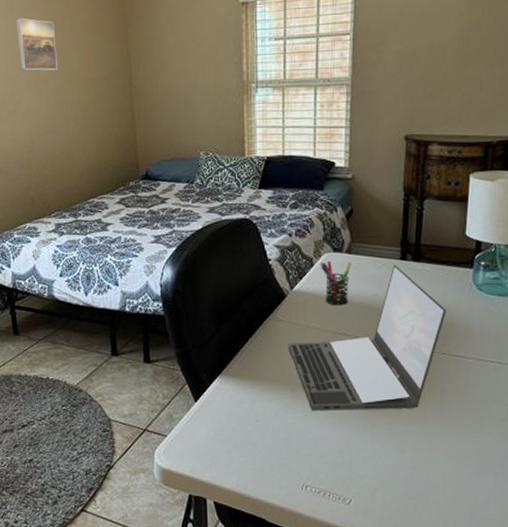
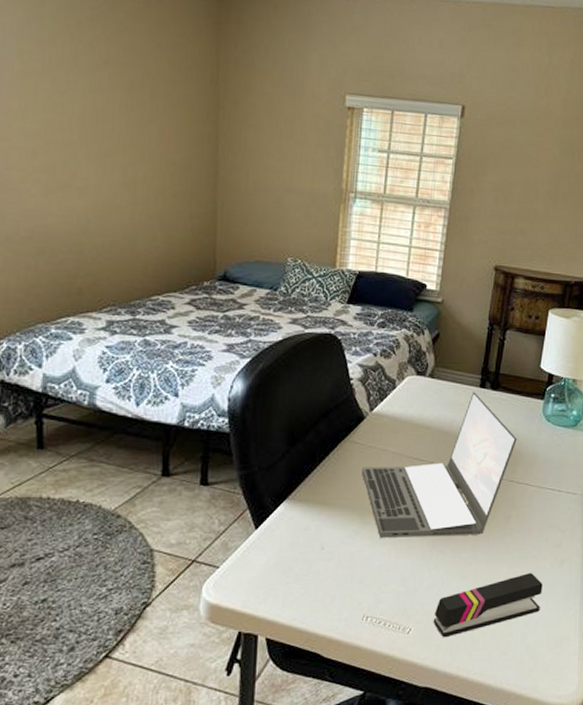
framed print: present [15,18,58,71] -> none [80,75,130,143]
pen holder: present [321,260,352,306] -> none [403,383,433,430]
stapler: none [373,447,490,510] -> present [433,572,543,638]

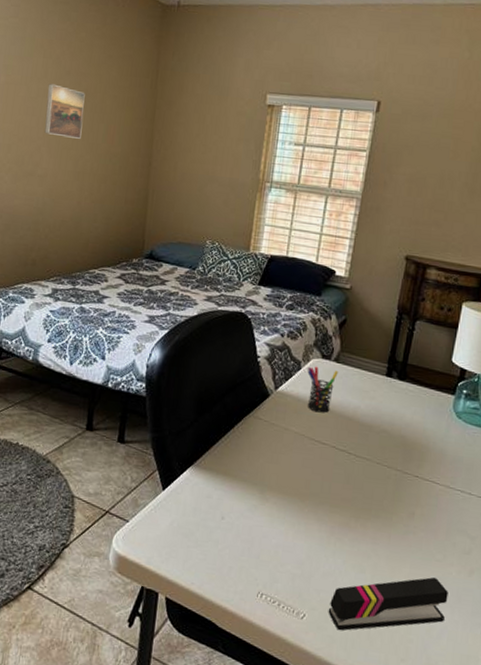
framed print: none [80,75,130,143] -> present [44,84,85,139]
laptop: present [362,392,517,538] -> none [264,380,424,528]
pen holder: none [403,383,433,430] -> present [307,366,338,413]

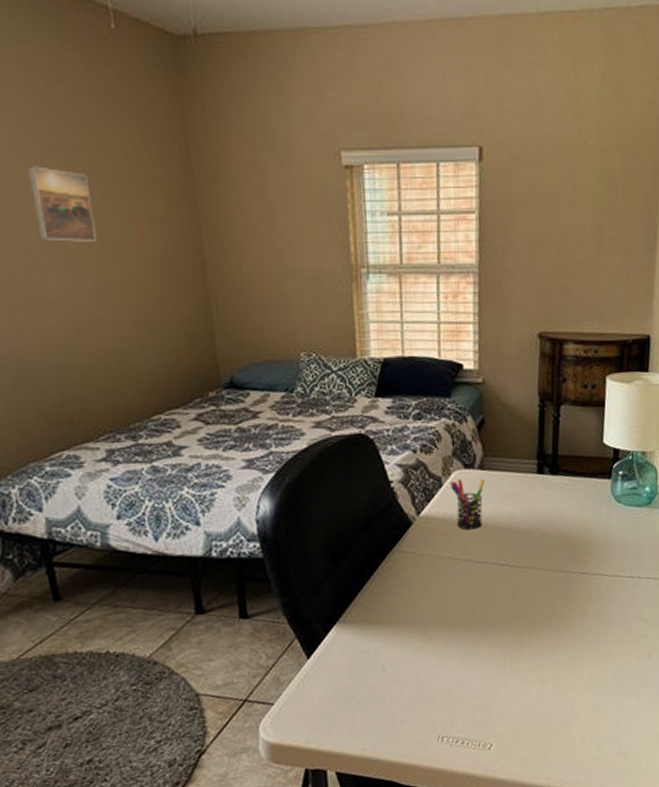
stapler: present [328,577,448,631] -> none [515,669,631,750]

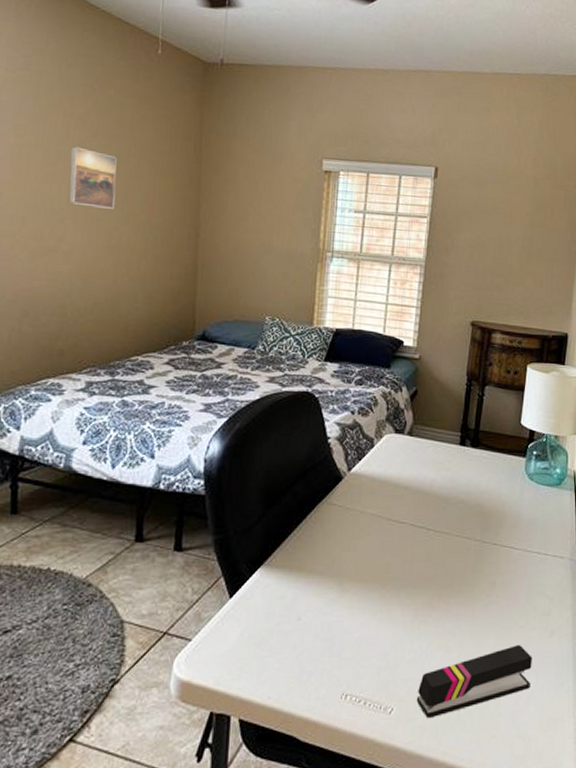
pen holder: present [450,478,485,530] -> none [381,442,412,491]
stapler: none [515,669,631,750] -> present [416,644,532,719]

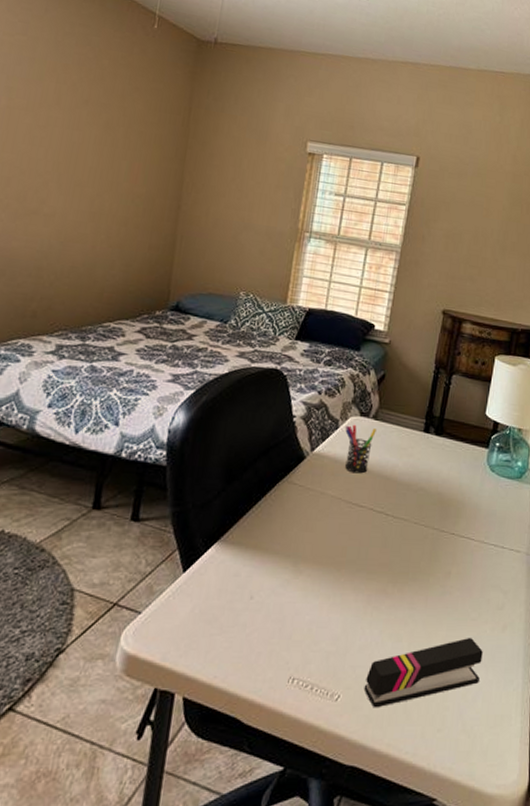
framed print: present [68,146,117,209] -> none [54,112,106,176]
pen holder: none [381,442,412,491] -> present [345,424,376,474]

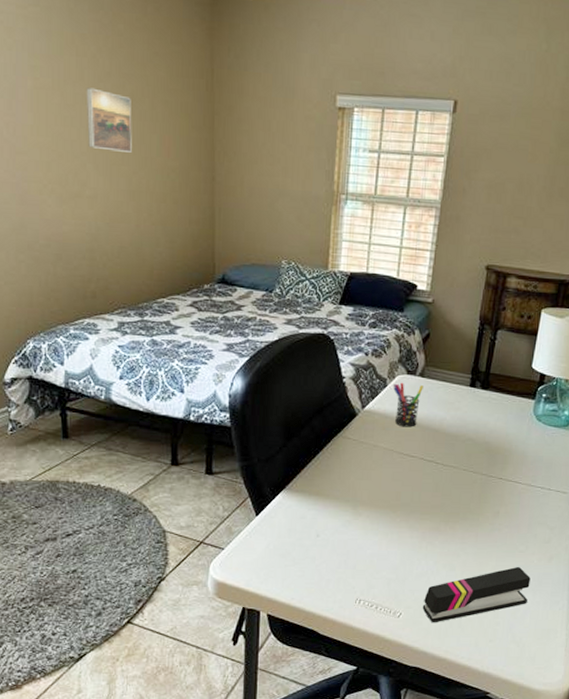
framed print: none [54,112,106,176] -> present [86,87,132,153]

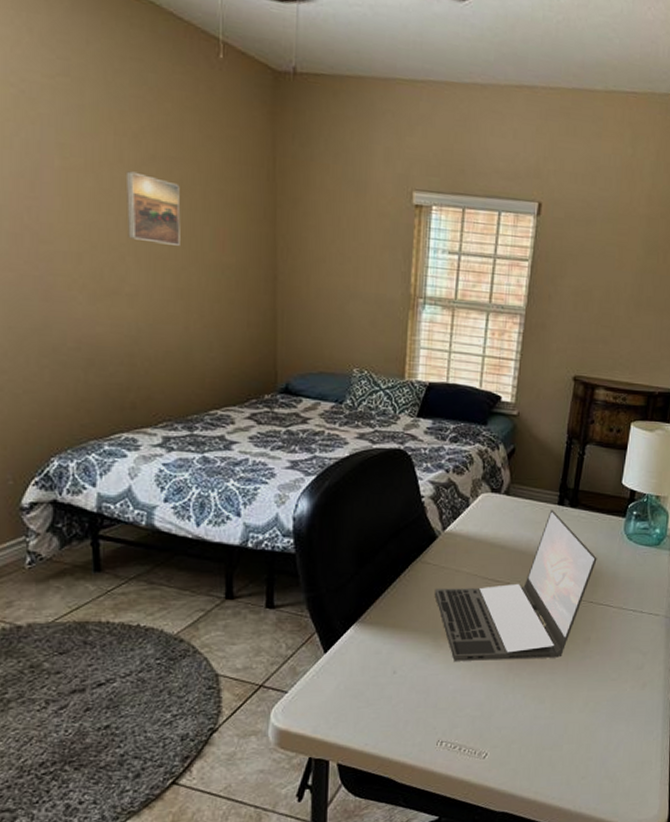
laptop: none [354,391,507,529] -> present [434,510,597,661]
pen holder: present [393,382,423,427] -> none [477,501,509,550]
stapler: present [422,566,531,623] -> none [510,695,624,763]

